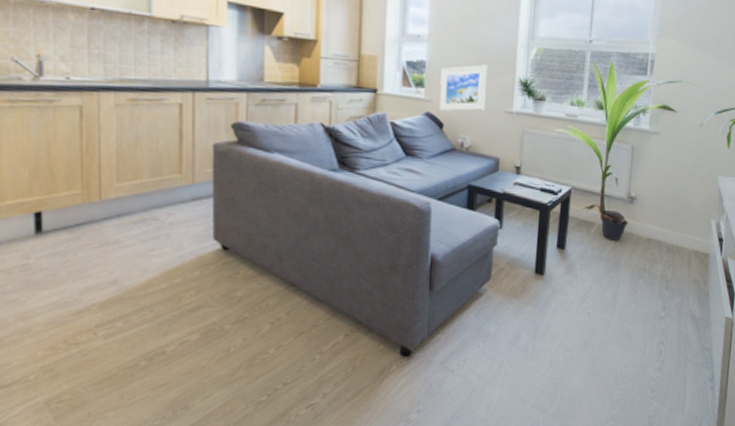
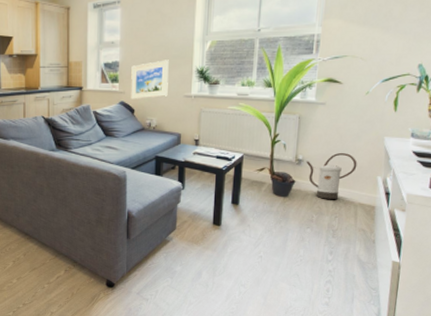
watering can: none [639,191,691,245] -> present [306,153,357,199]

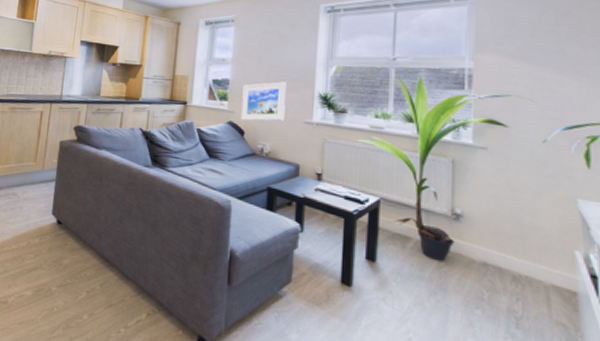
watering can: present [306,153,357,199] -> none [467,212,542,274]

